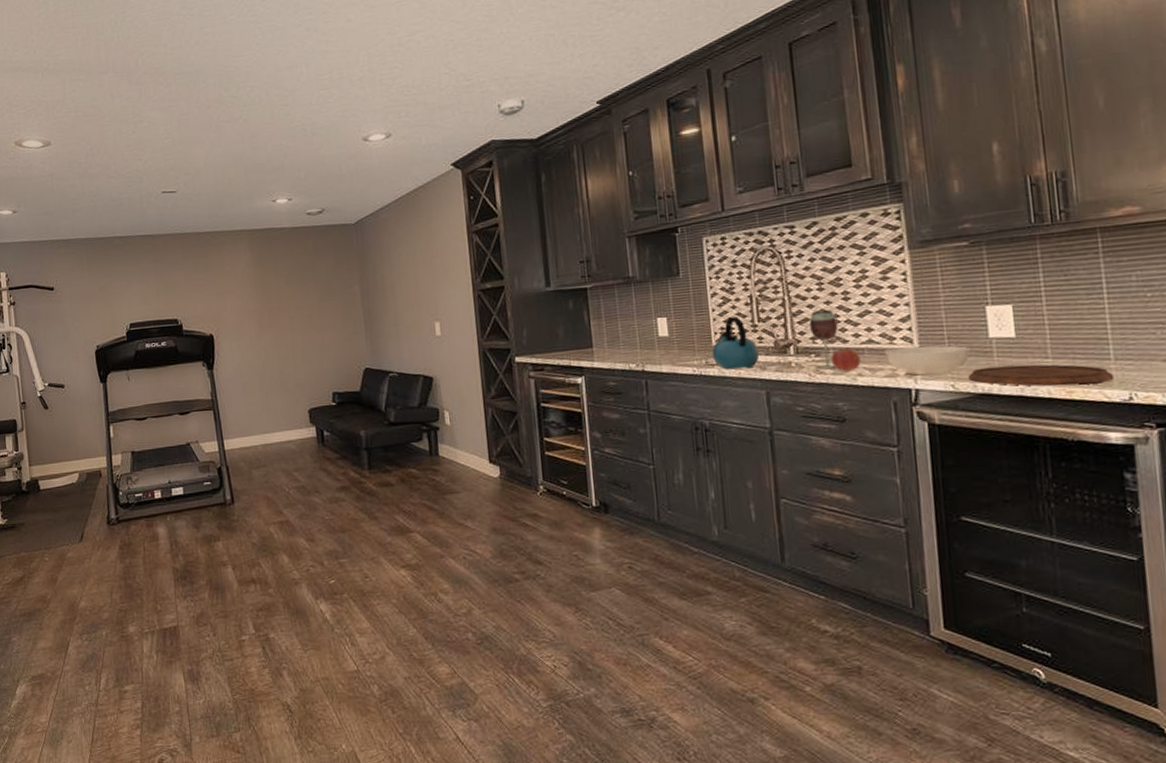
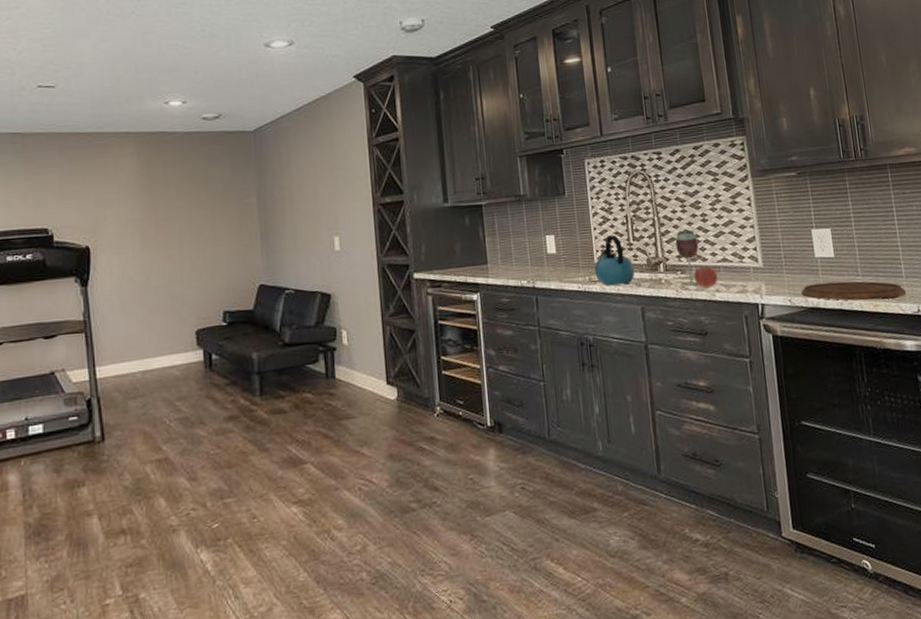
bowl: present [884,345,970,376] -> none [736,264,802,292]

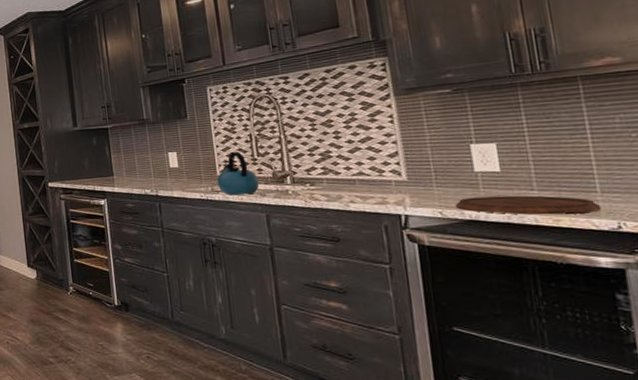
wineglass: present [675,230,699,286] -> none [304,147,331,197]
fruit: present [693,264,718,288] -> none [324,177,353,199]

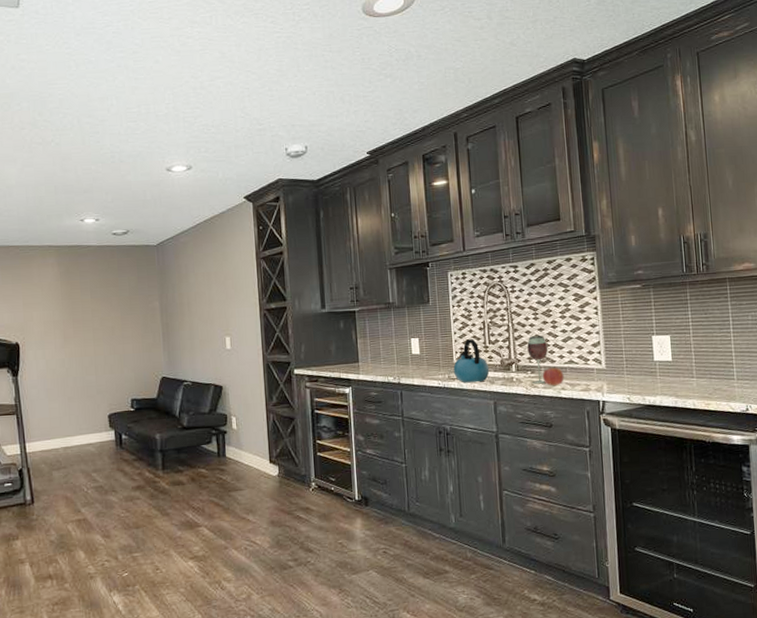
wineglass: none [304,147,331,197] -> present [527,335,548,384]
fruit: none [324,177,353,199] -> present [542,365,564,386]
cutting board: present [455,195,602,215] -> none [639,382,737,400]

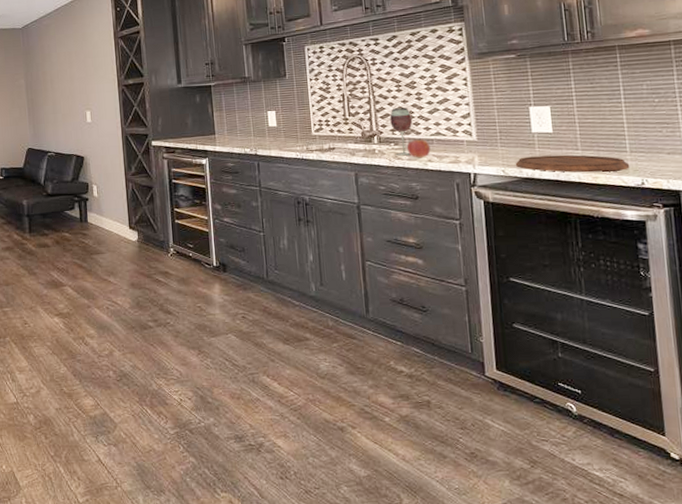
kettle: present [453,339,490,383] -> none [311,111,350,155]
cutting board: none [639,382,737,400] -> present [515,154,630,173]

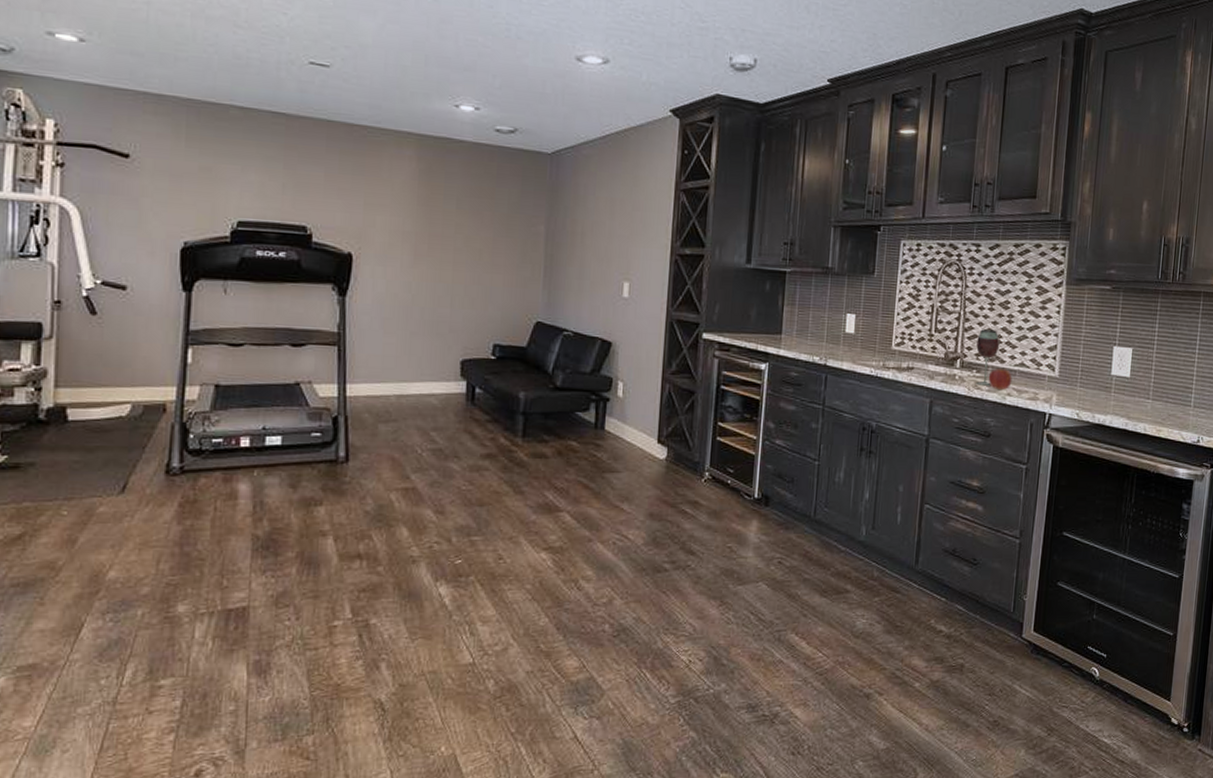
cutting board: present [515,154,630,173] -> none [1089,401,1191,426]

